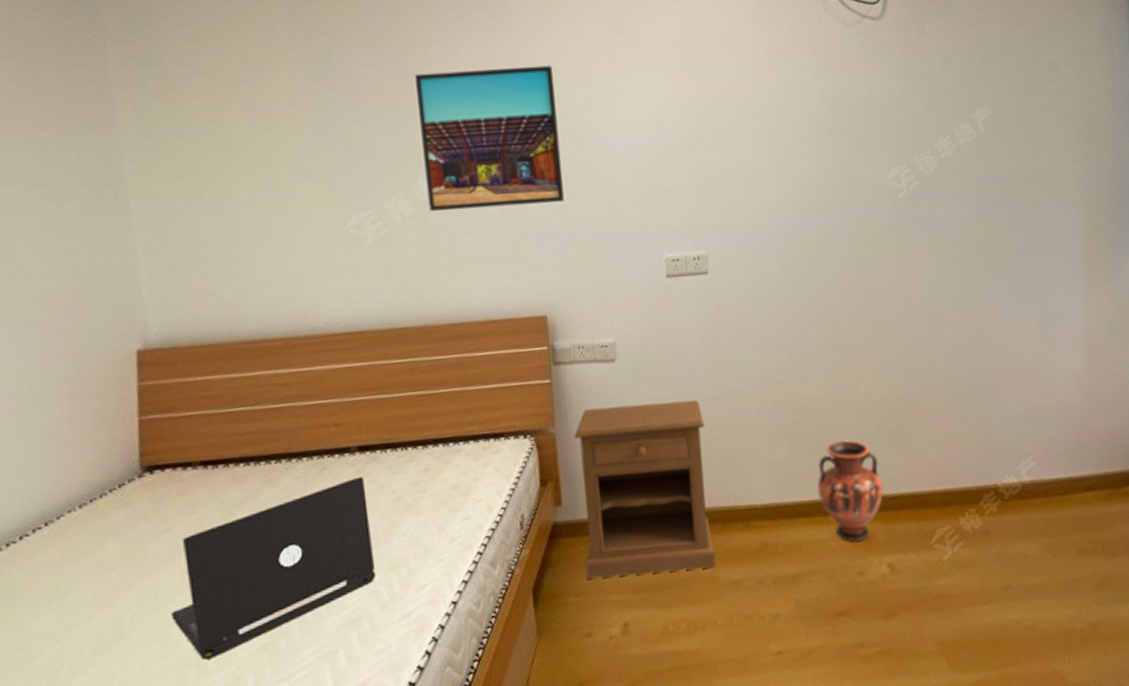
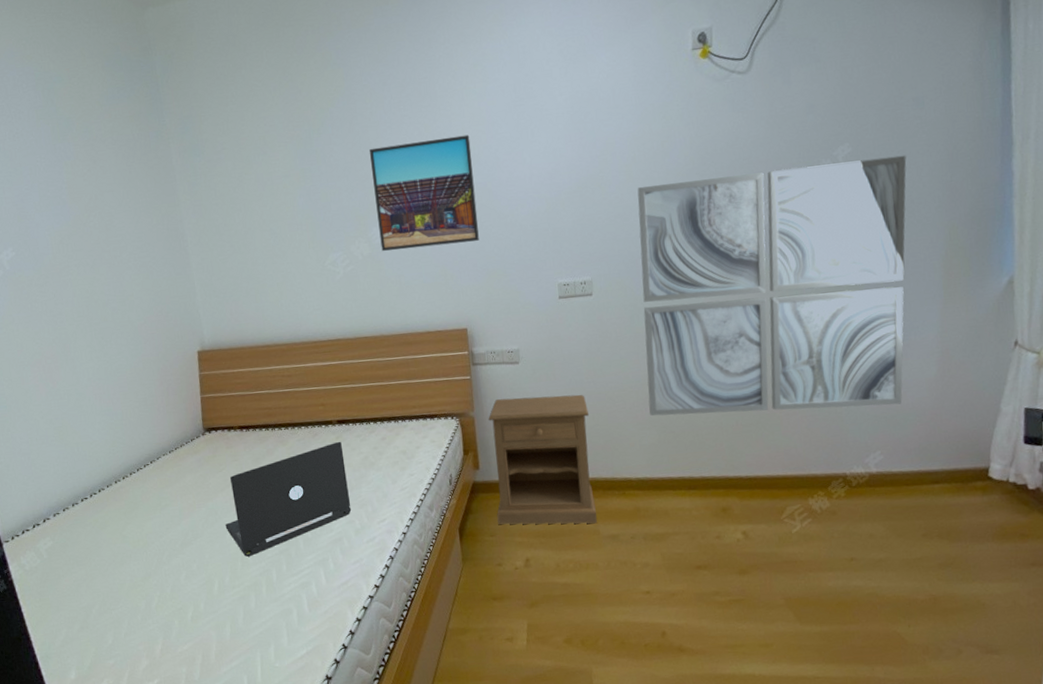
wall art: none [760,122,1052,425] -> present [637,155,907,417]
vase: present [817,439,884,542] -> none [682,430,740,512]

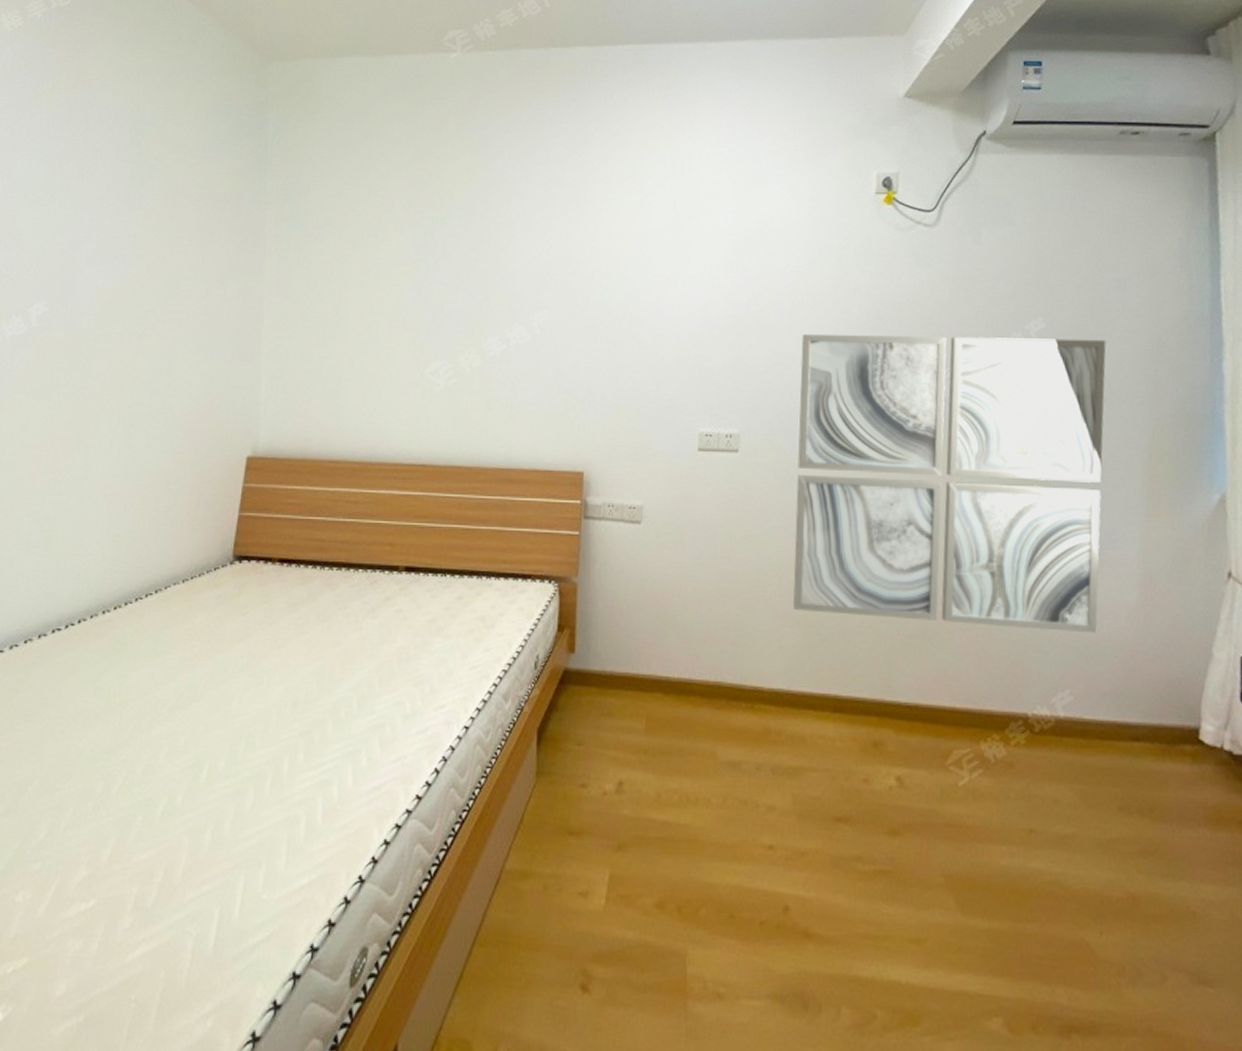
laptop: present [225,441,352,558] -> none [234,594,406,737]
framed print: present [369,134,479,251] -> none [495,248,617,369]
nightstand: present [488,394,597,525] -> none [589,565,720,744]

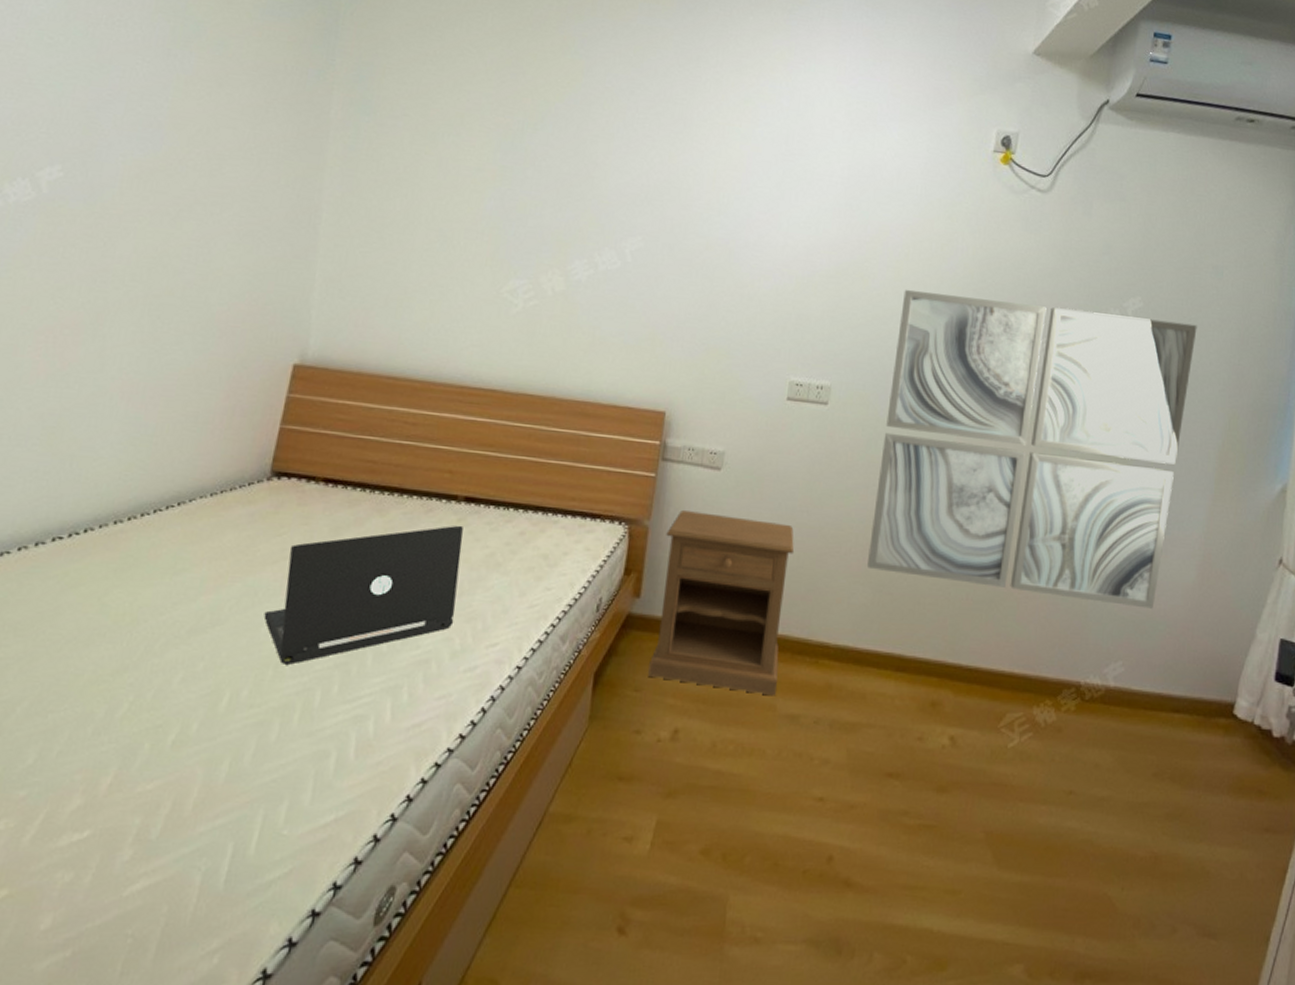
laptop: none [234,594,406,737] -> present [264,525,463,666]
nightstand: none [589,565,720,744] -> present [648,510,795,696]

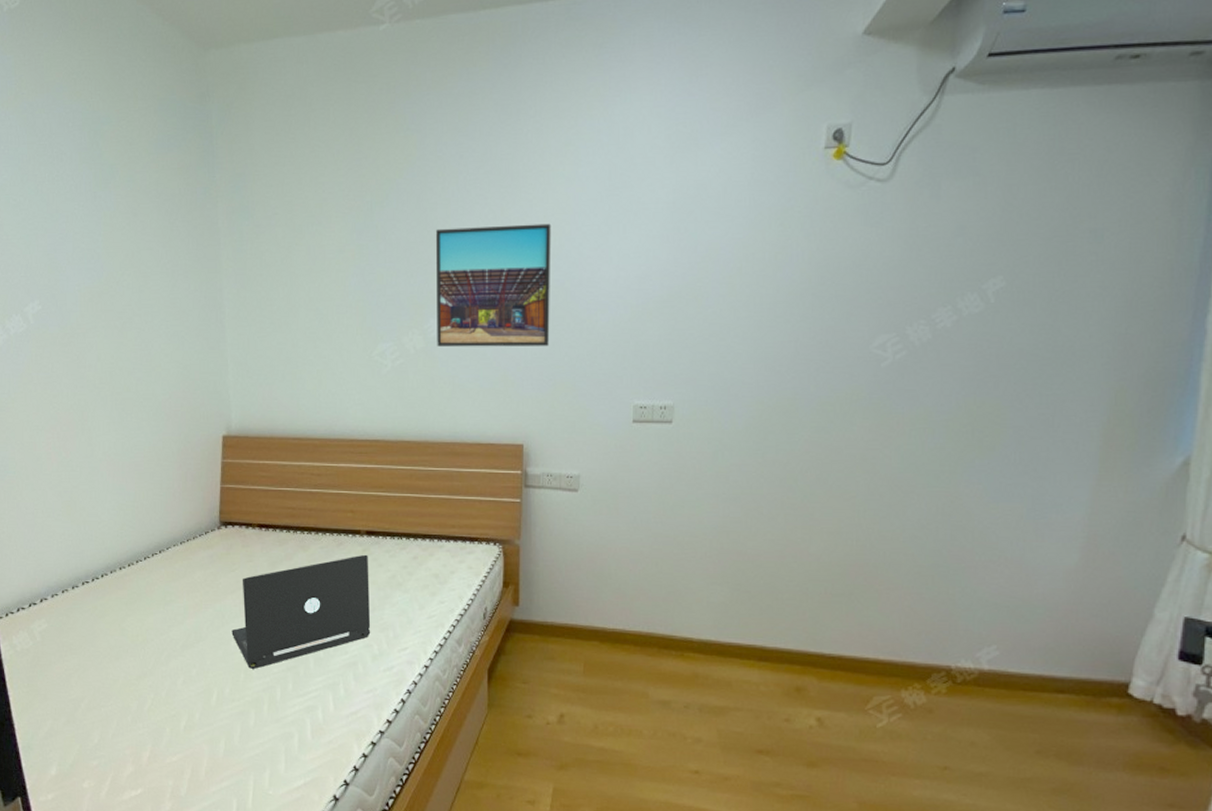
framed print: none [579,163,722,307] -> present [436,223,551,347]
nightstand: present [648,510,795,696] -> none [533,529,653,685]
wall art: present [867,289,1197,609] -> none [723,297,1073,593]

